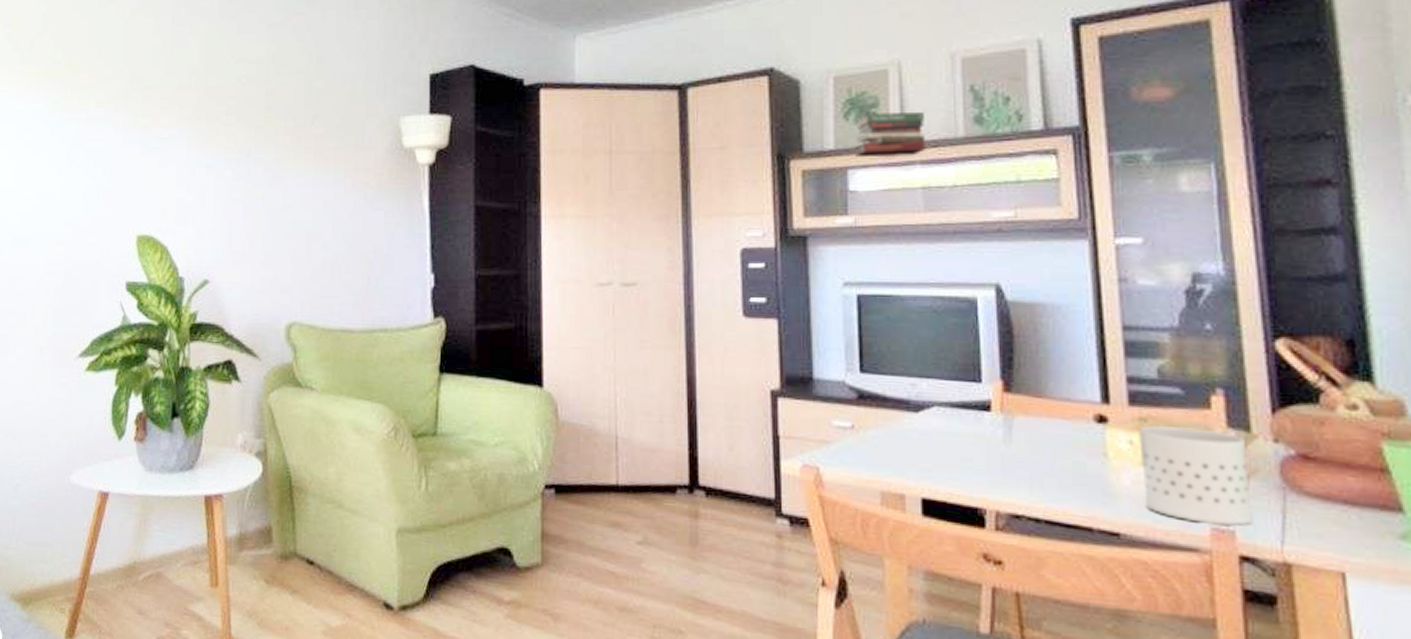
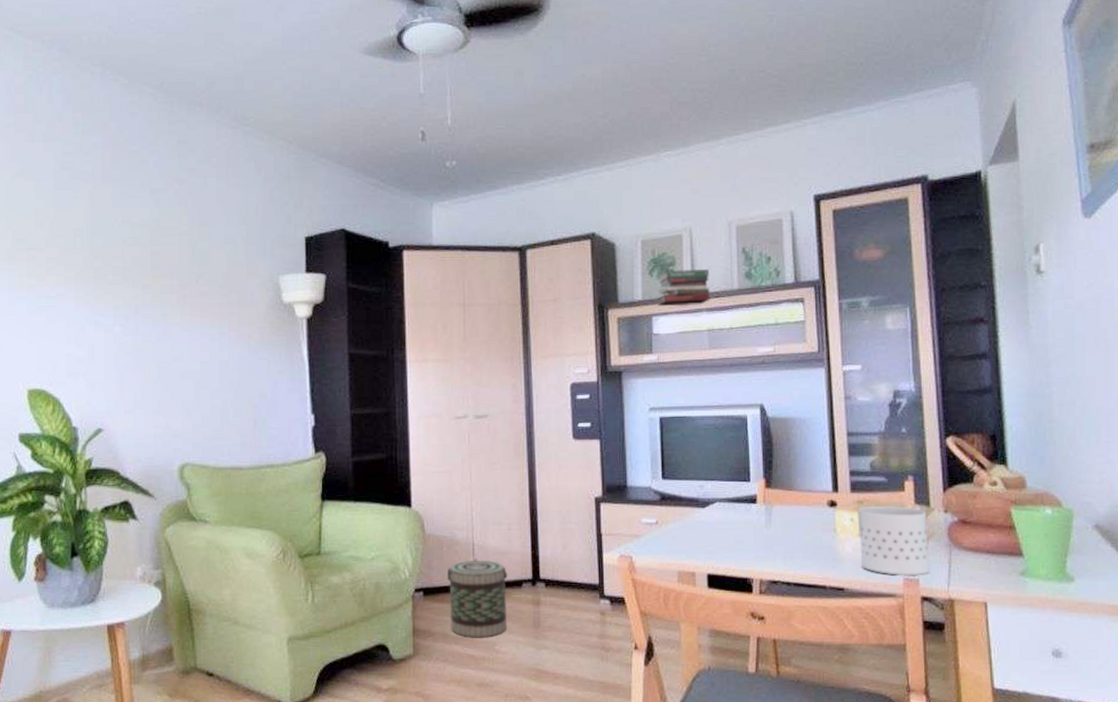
basket: none [584,454,659,552] -> present [447,558,508,638]

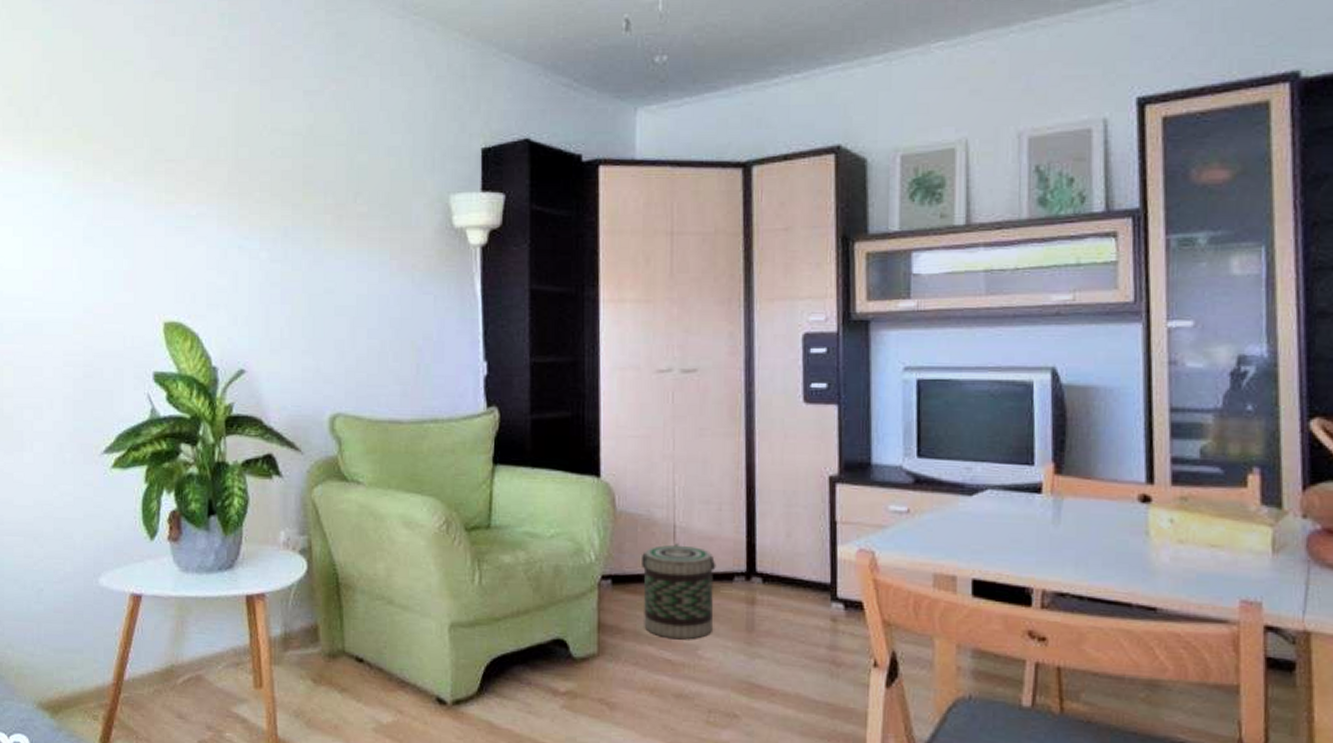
books: present [658,270,710,307] -> none [920,193,990,240]
mug: present [857,505,930,575] -> none [1179,503,1280,598]

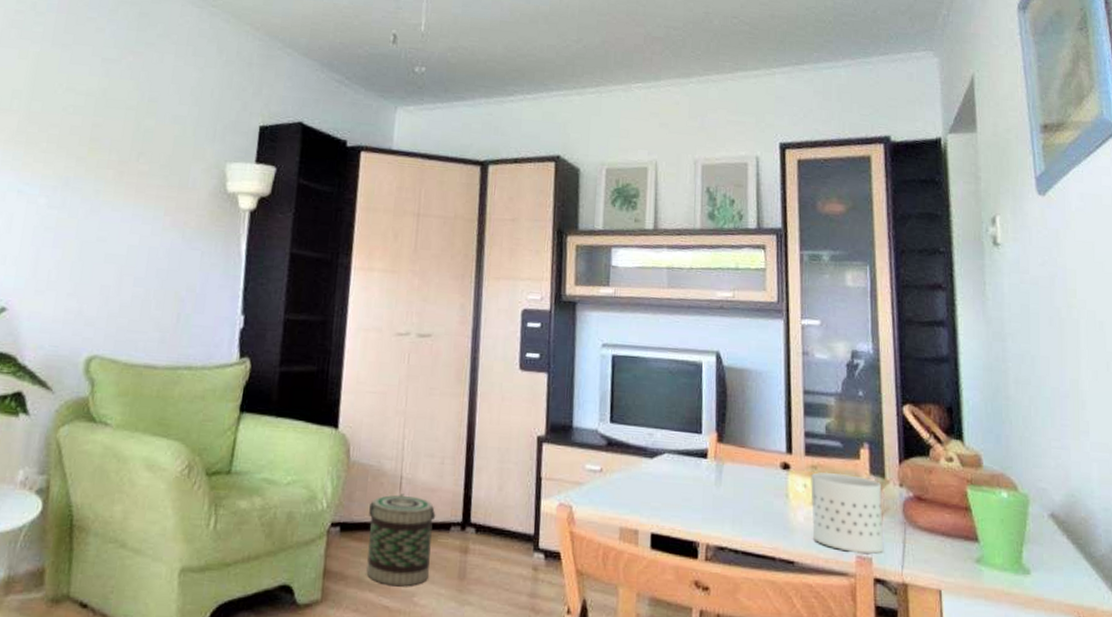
mug: none [1179,503,1280,598] -> present [811,472,884,554]

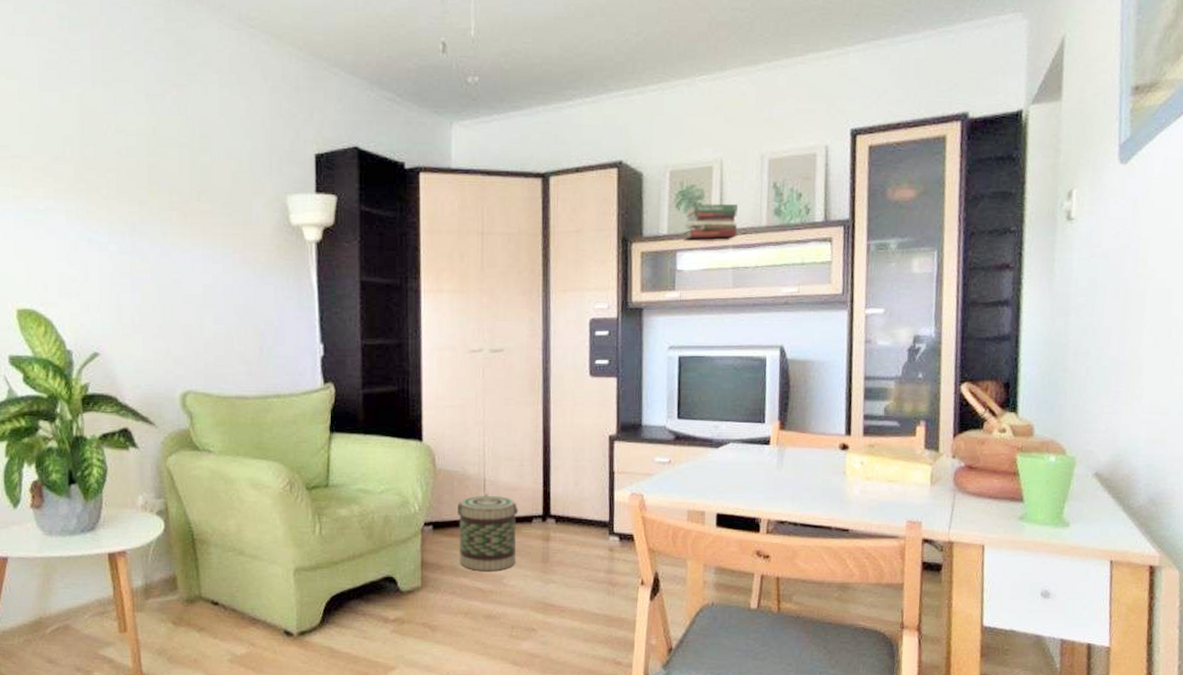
books: none [619,202,672,241] -> present [684,204,738,242]
mug: present [811,472,884,554] -> none [867,449,936,518]

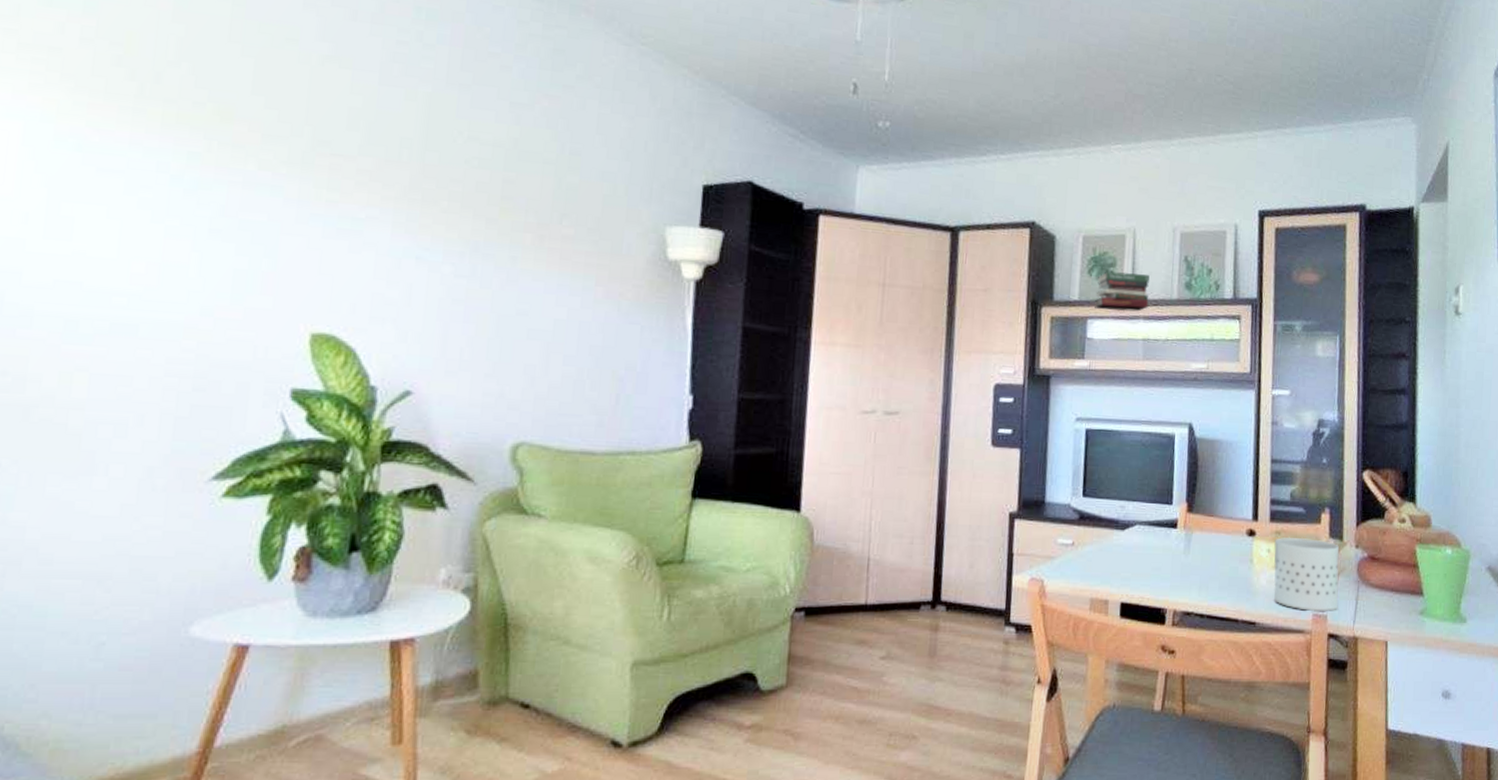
basket: present [458,494,519,572] -> none [833,575,905,667]
mug: none [867,449,936,518] -> present [1274,537,1340,611]

